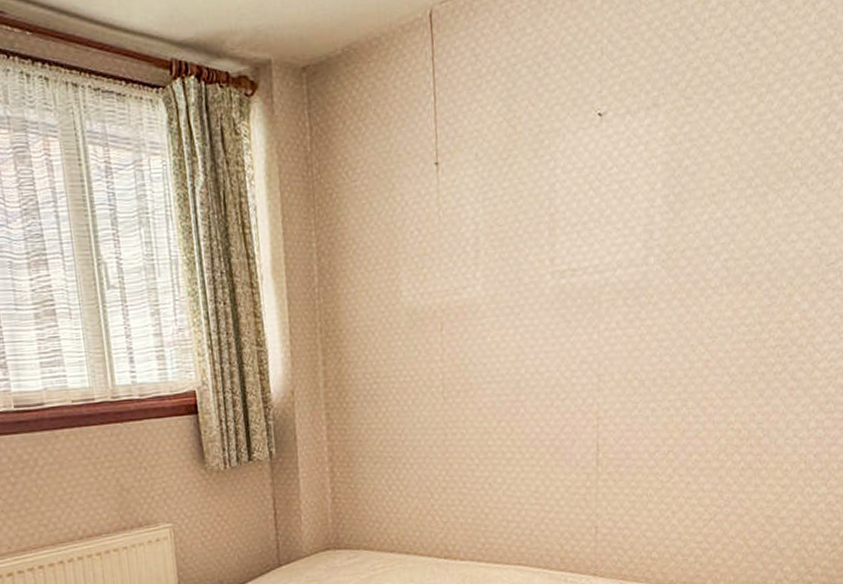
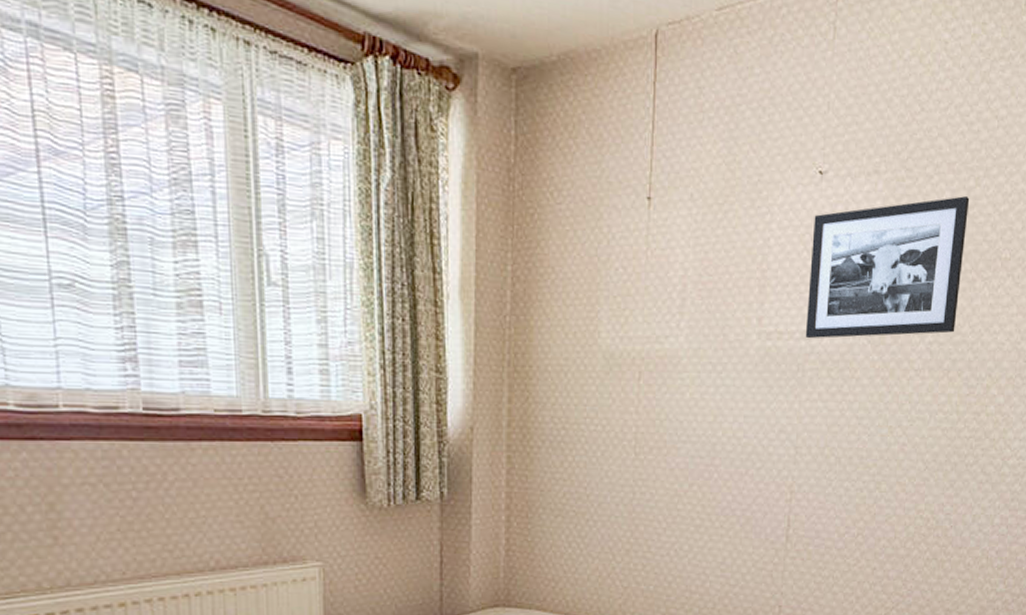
picture frame: none [597,114,754,272] -> present [805,196,970,339]

